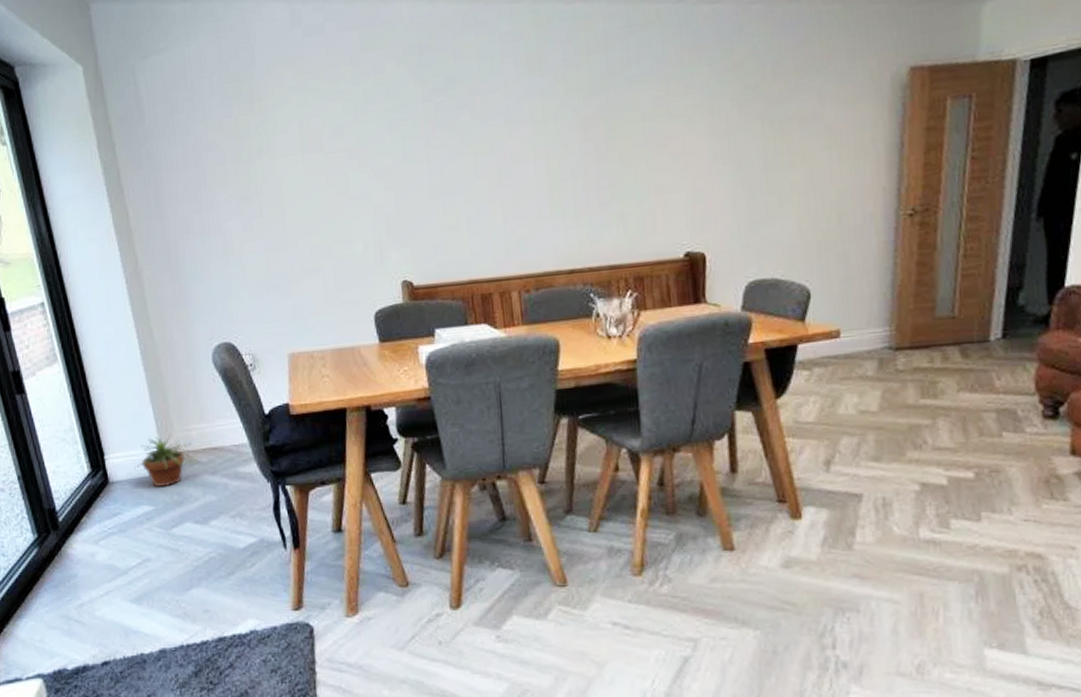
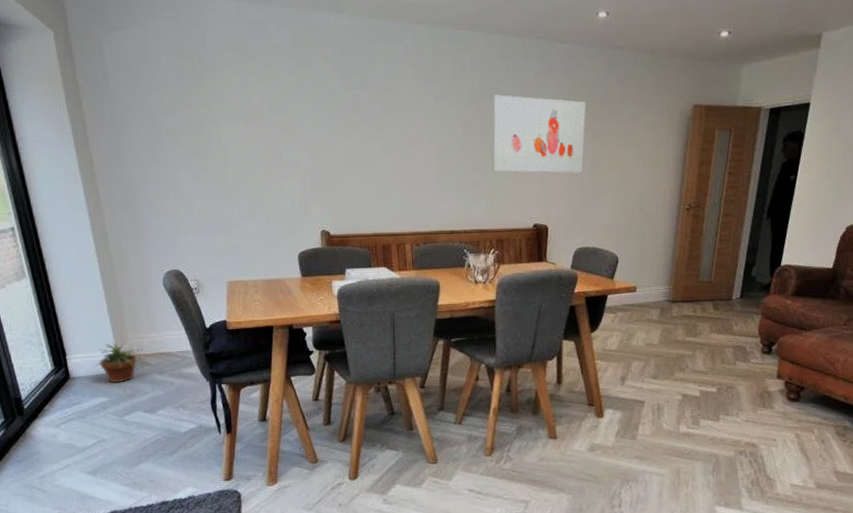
wall art: none [619,79,751,187] -> present [492,95,586,173]

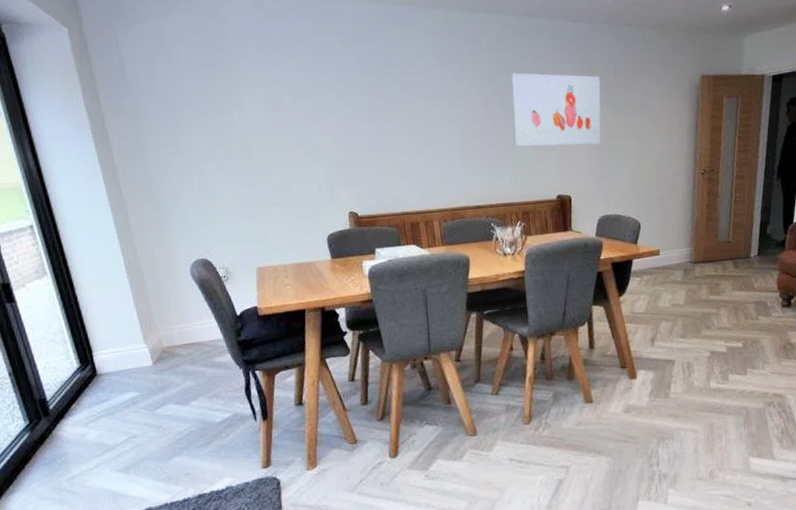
potted plant: present [92,338,143,382] -> none [120,331,173,377]

